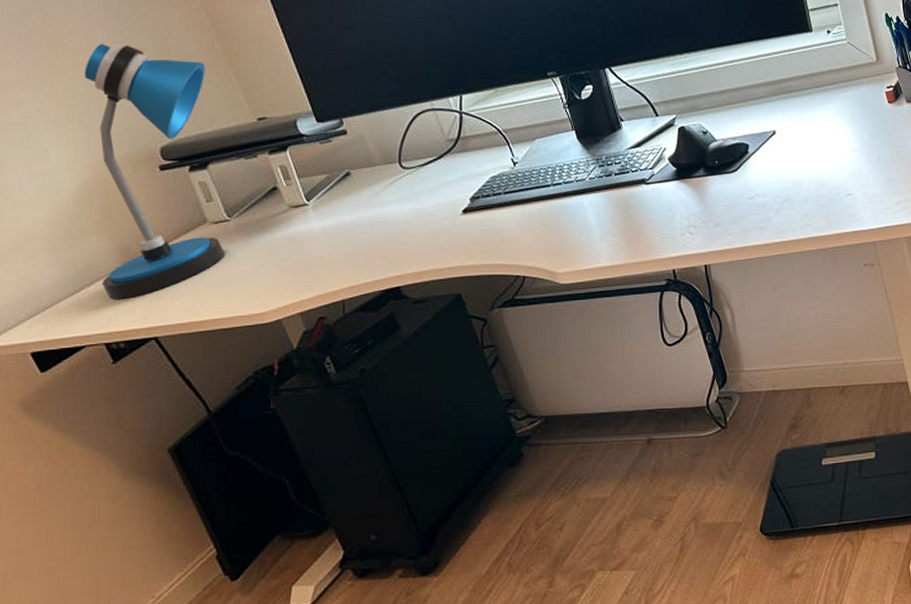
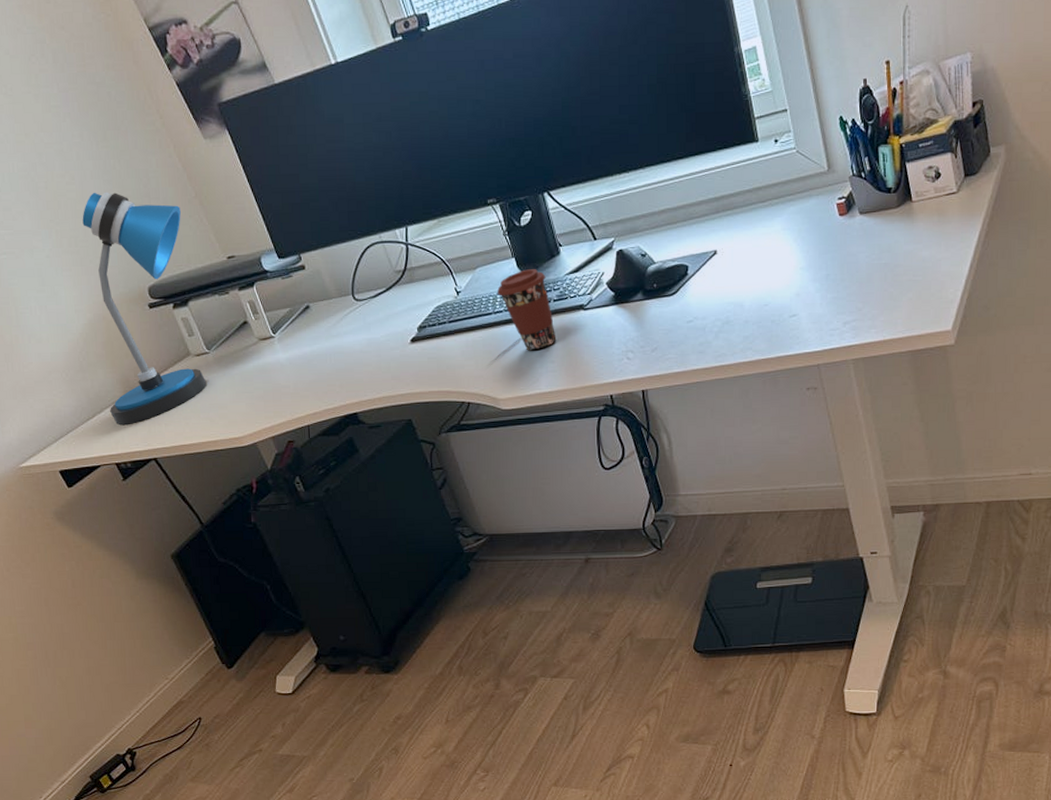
coffee cup: none [556,142,618,224] -> present [497,269,557,351]

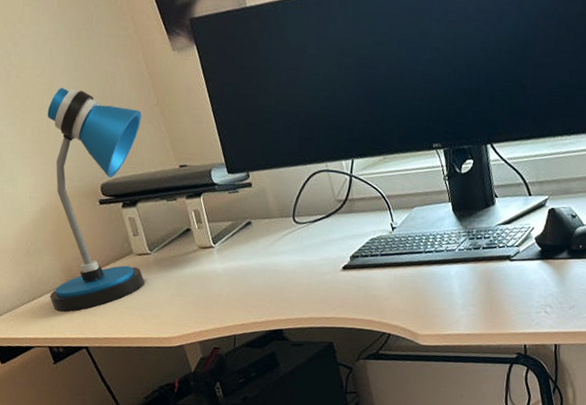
coffee cup: present [497,269,557,351] -> none [430,215,481,293]

